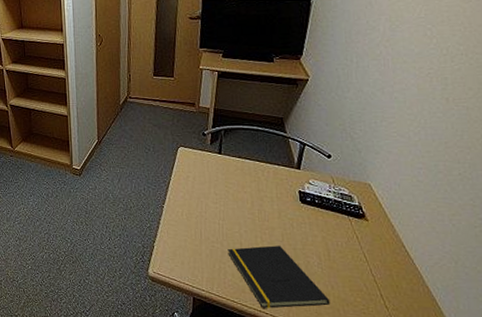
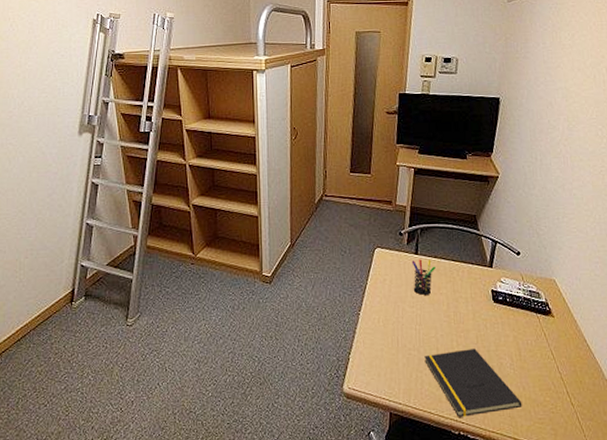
pen holder: none [215,158,240,192] -> present [411,259,436,295]

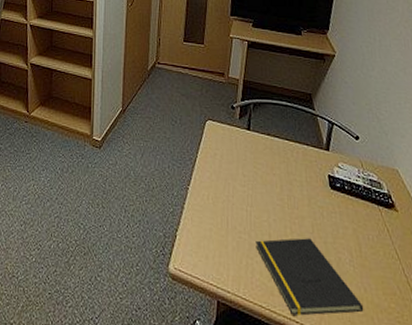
pen holder: present [411,259,436,295] -> none [243,135,269,174]

